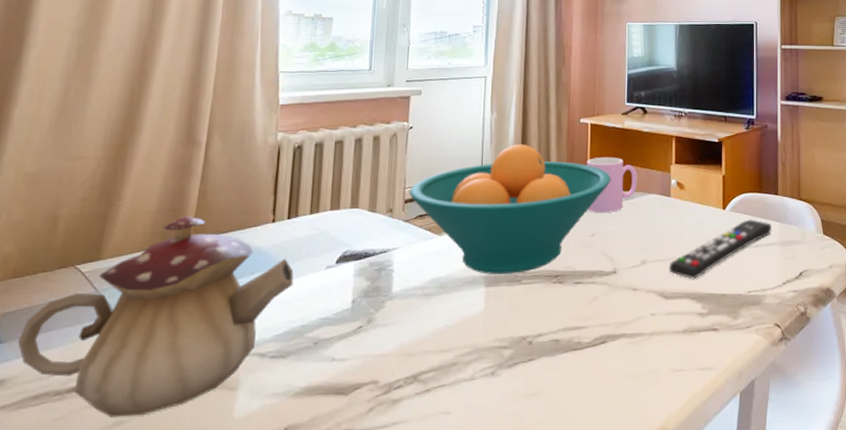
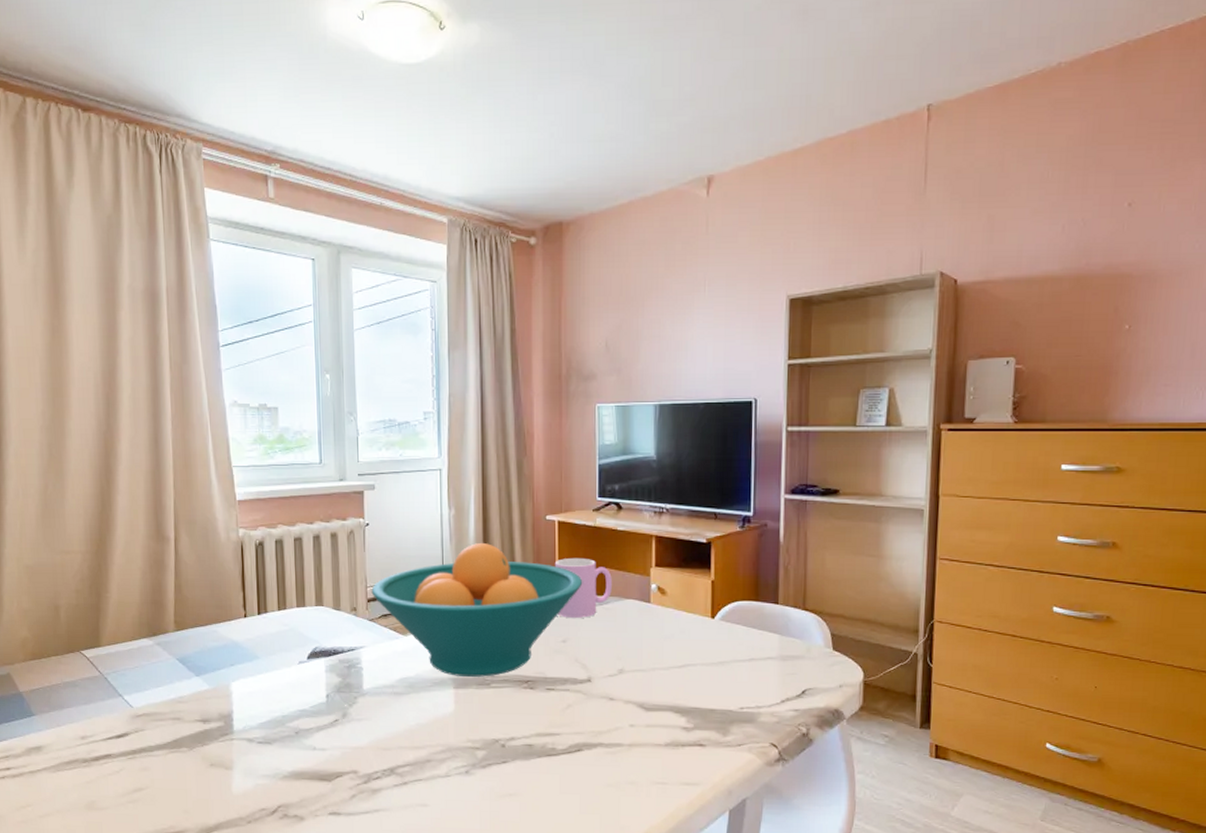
teapot: present [17,215,294,417] -> none [46,608,270,785]
remote control: present [669,219,772,280] -> none [649,630,771,692]

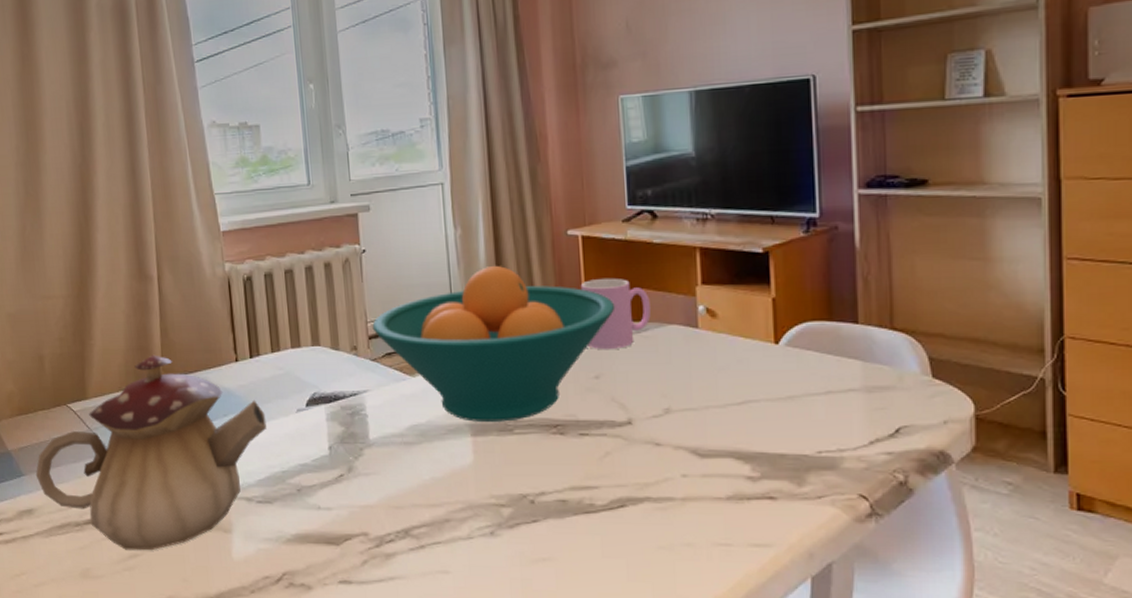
teapot: none [46,608,270,785] -> present [35,354,267,551]

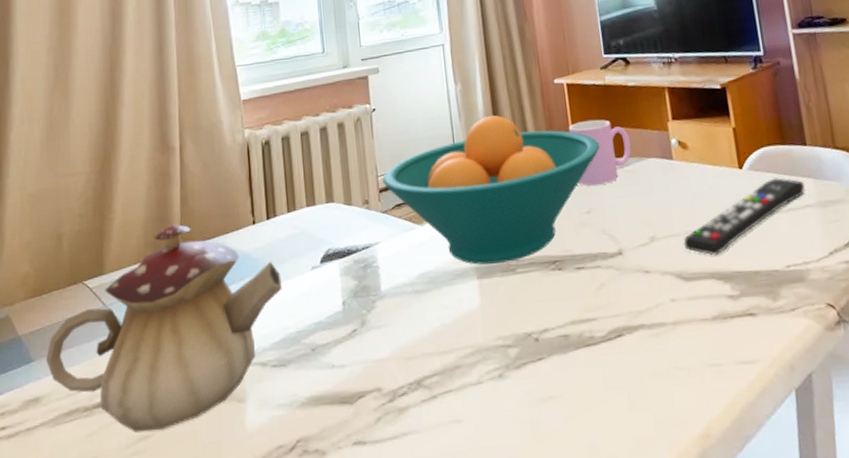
remote control: none [702,357,851,434] -> present [683,177,805,256]

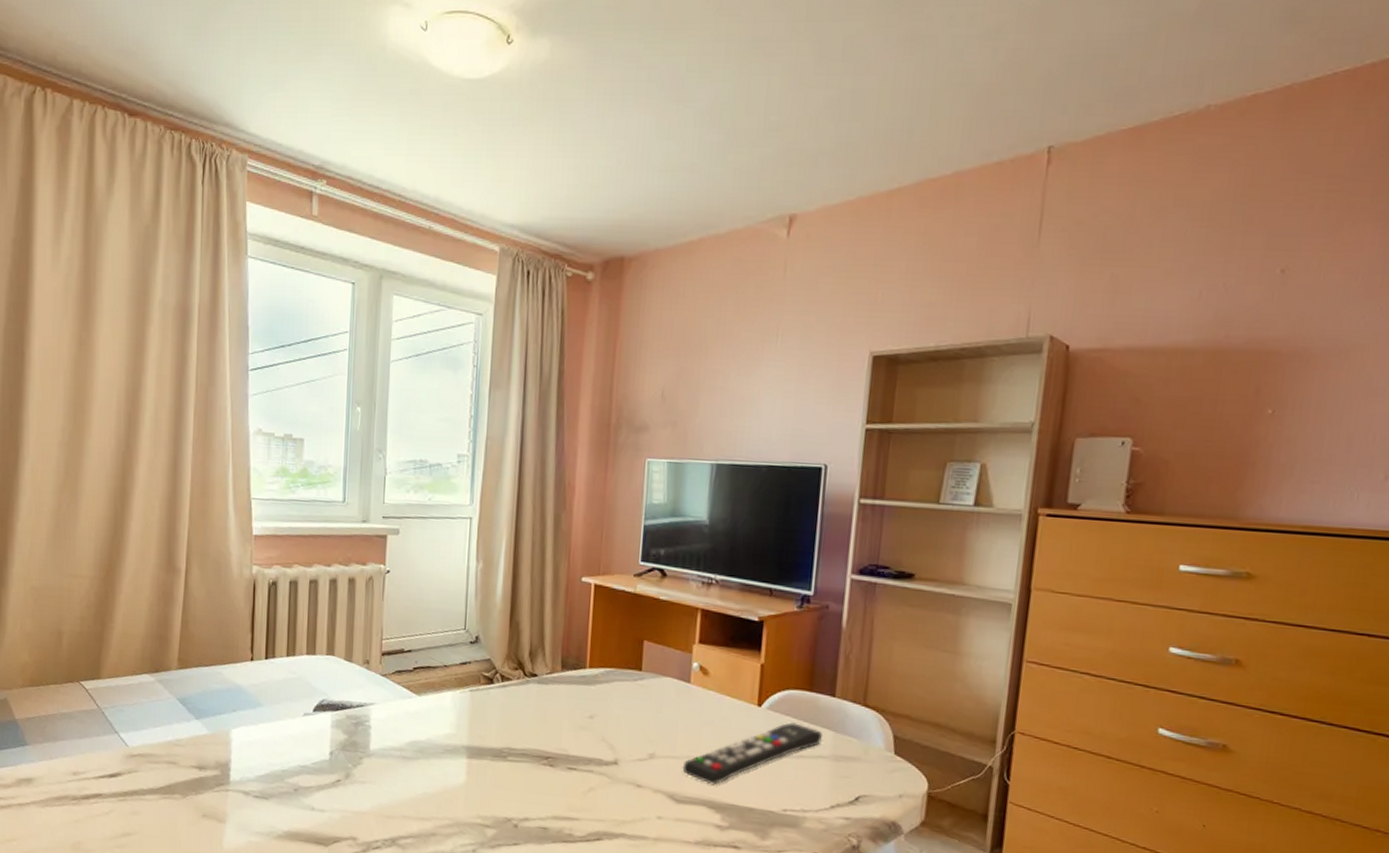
teapot: present [45,223,282,432] -> none [39,644,273,831]
fruit bowl: present [382,115,600,265] -> none [386,600,617,749]
cup: present [568,119,631,186] -> none [587,625,650,694]

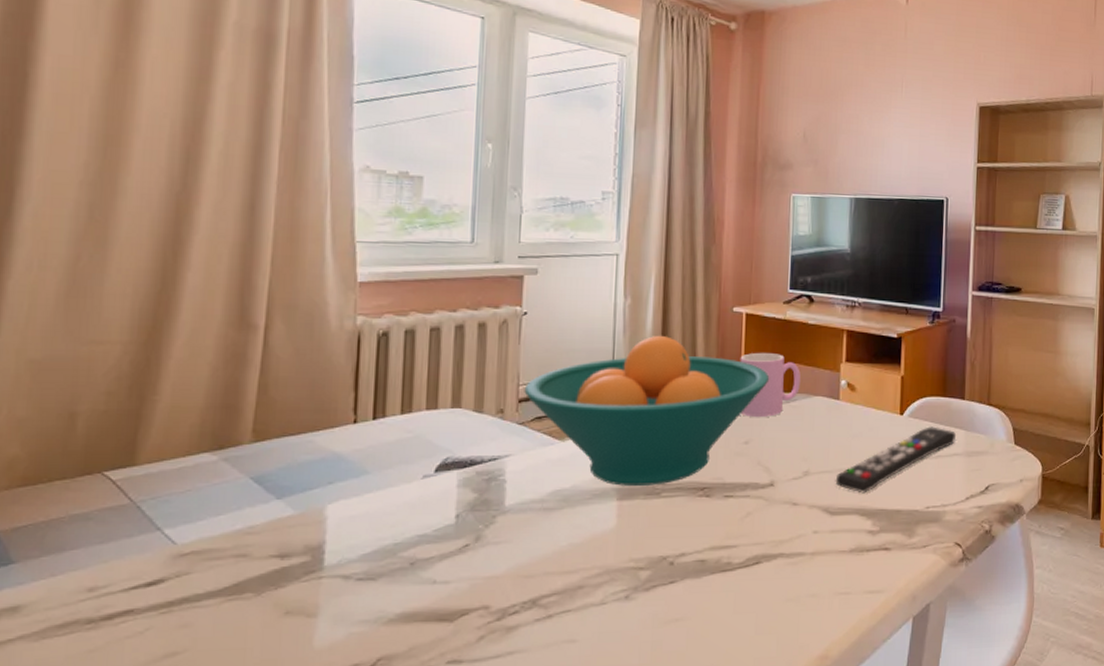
fruit bowl: none [386,600,617,749] -> present [524,335,770,486]
cup: none [587,625,650,694] -> present [740,352,801,417]

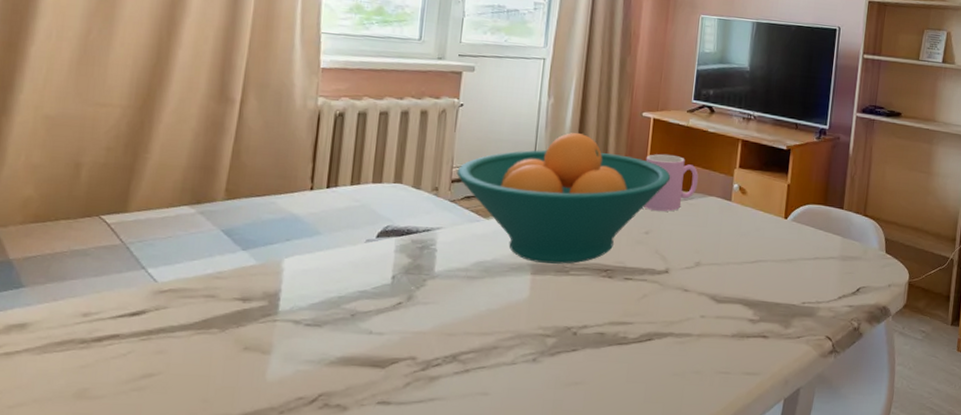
remote control: present [835,426,957,494] -> none [723,231,834,286]

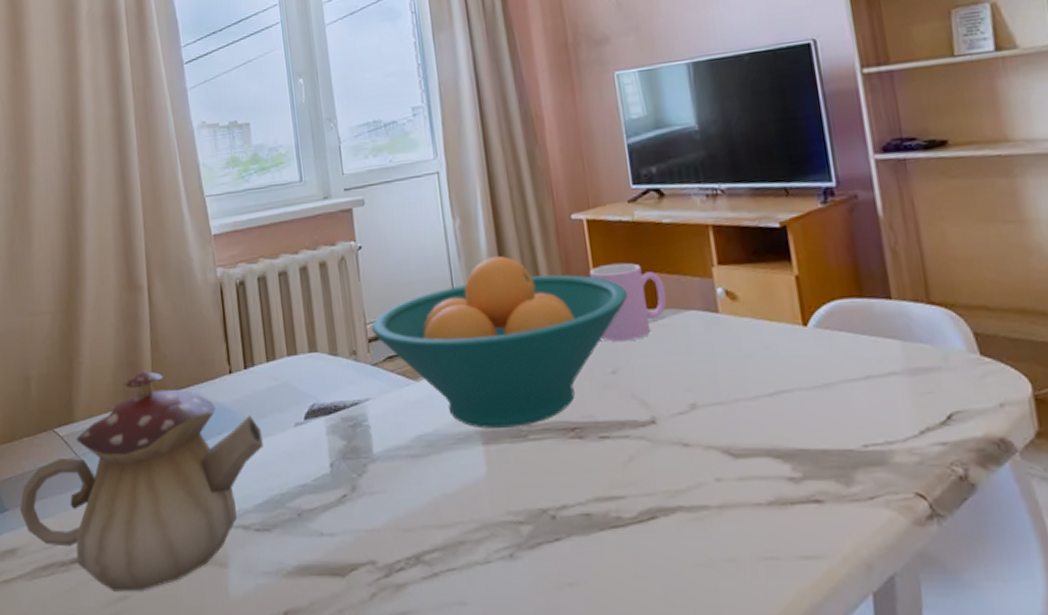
teapot: none [40,174,332,371] -> present [19,370,263,592]

